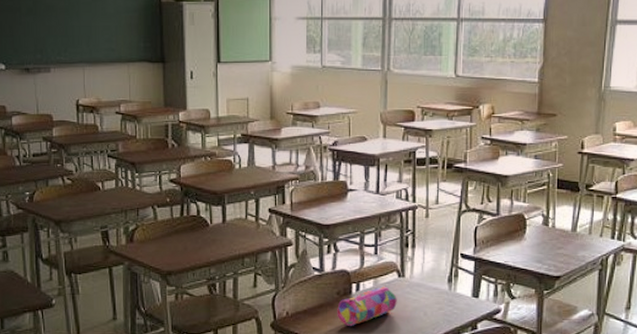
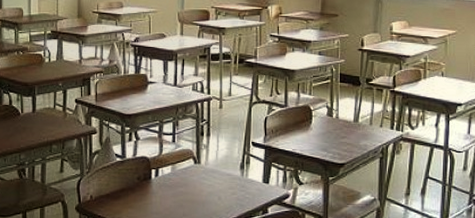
pencil case: present [337,286,397,326] -> none [137,172,193,209]

